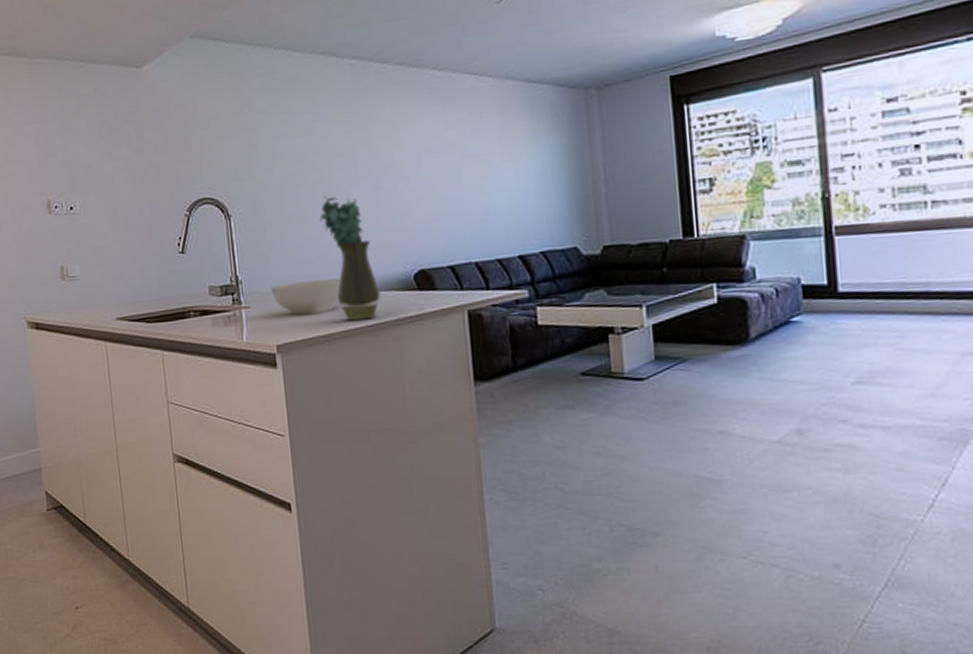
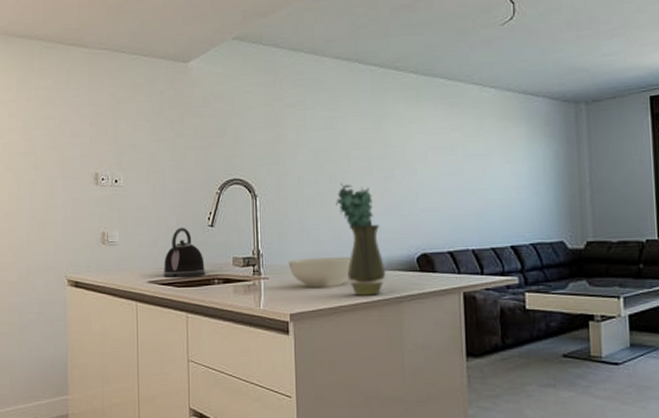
kettle: none [132,255,180,314] -> present [163,227,206,279]

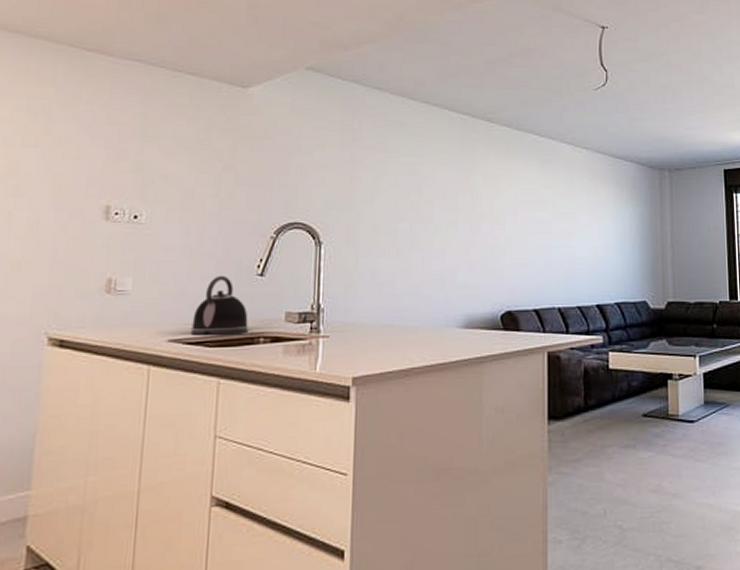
bowl: present [288,257,351,287] -> none [354,313,429,347]
vase: present [336,183,386,297] -> none [415,233,467,357]

